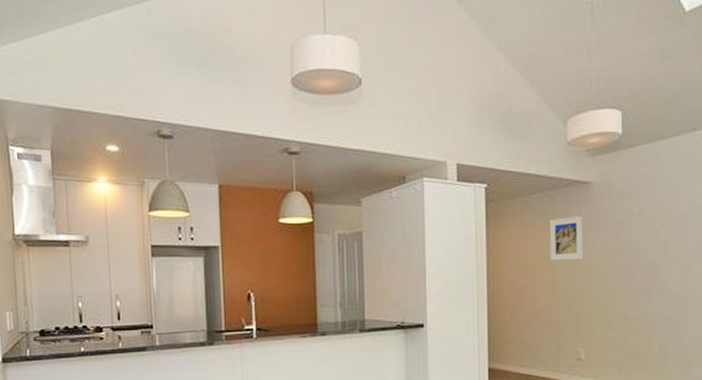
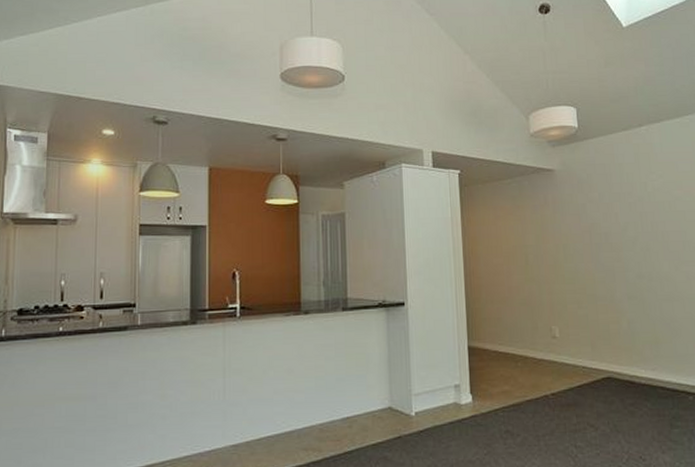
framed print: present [549,215,584,260] -> none [518,199,552,241]

